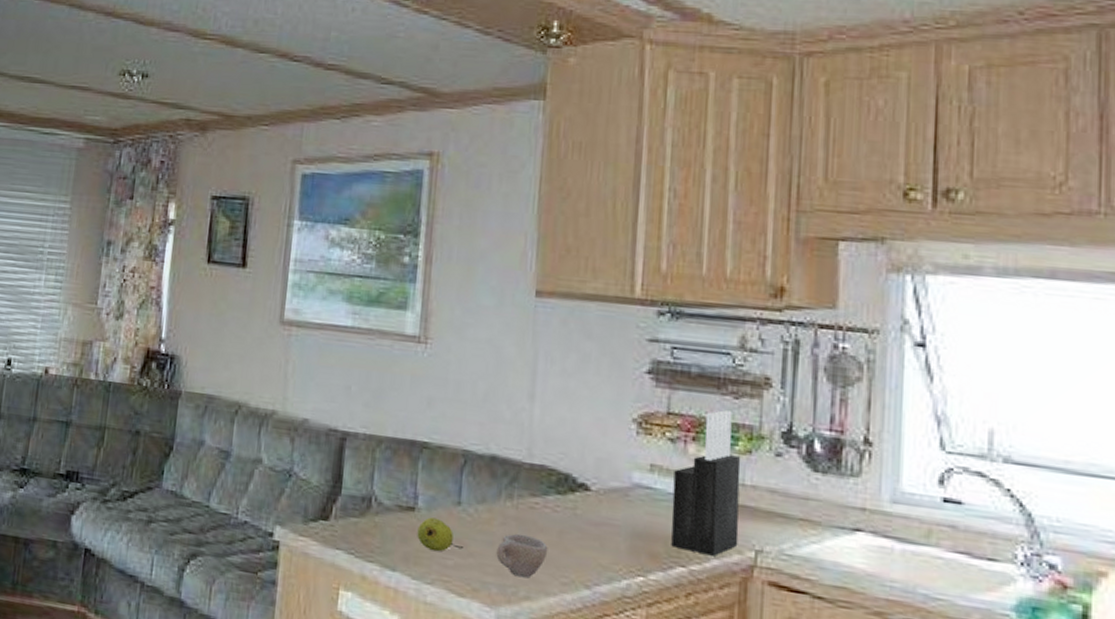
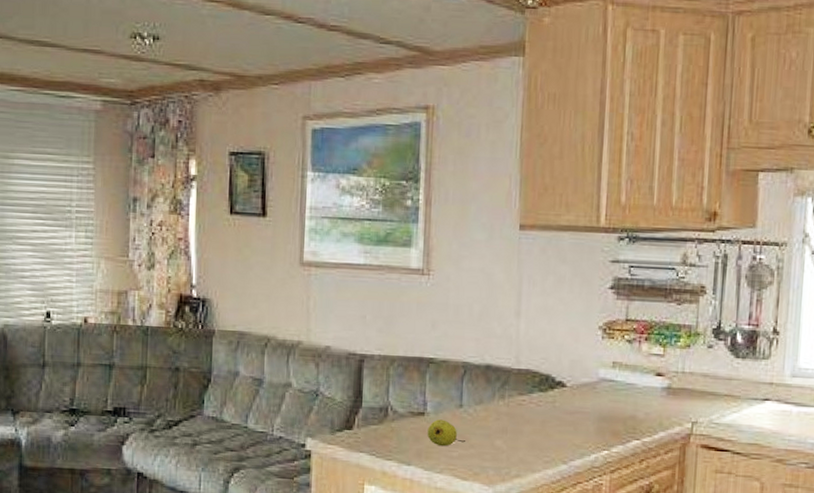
cup: present [496,533,548,579] -> none [492,426,534,461]
knife block: present [671,410,741,556] -> none [629,315,682,430]

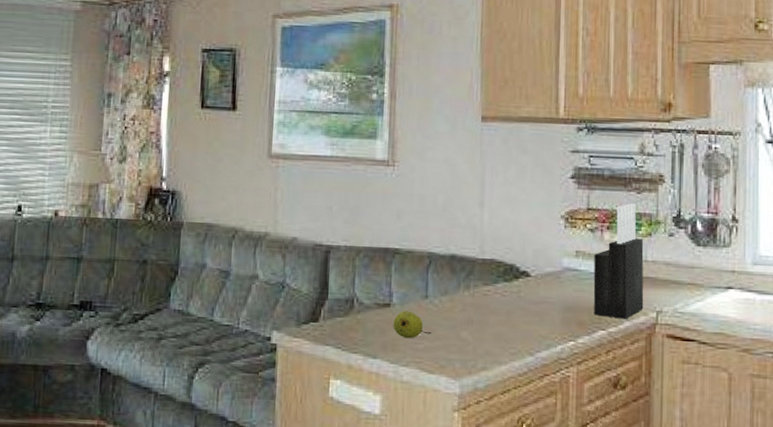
knife block: none [629,315,682,430] -> present [593,203,644,319]

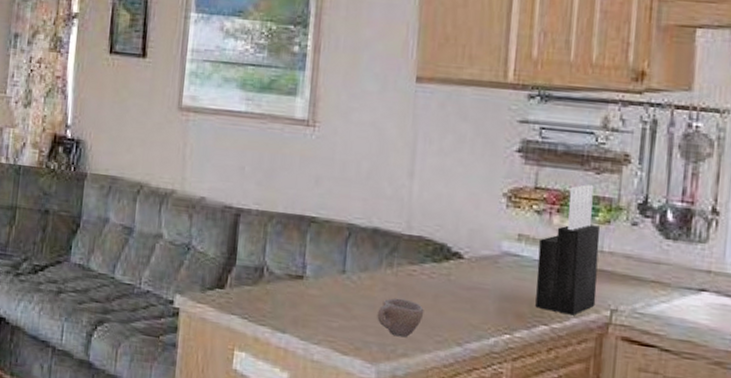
fruit: present [393,311,432,339] -> none [305,284,348,316]
cup: none [458,317,499,353] -> present [377,298,424,338]

